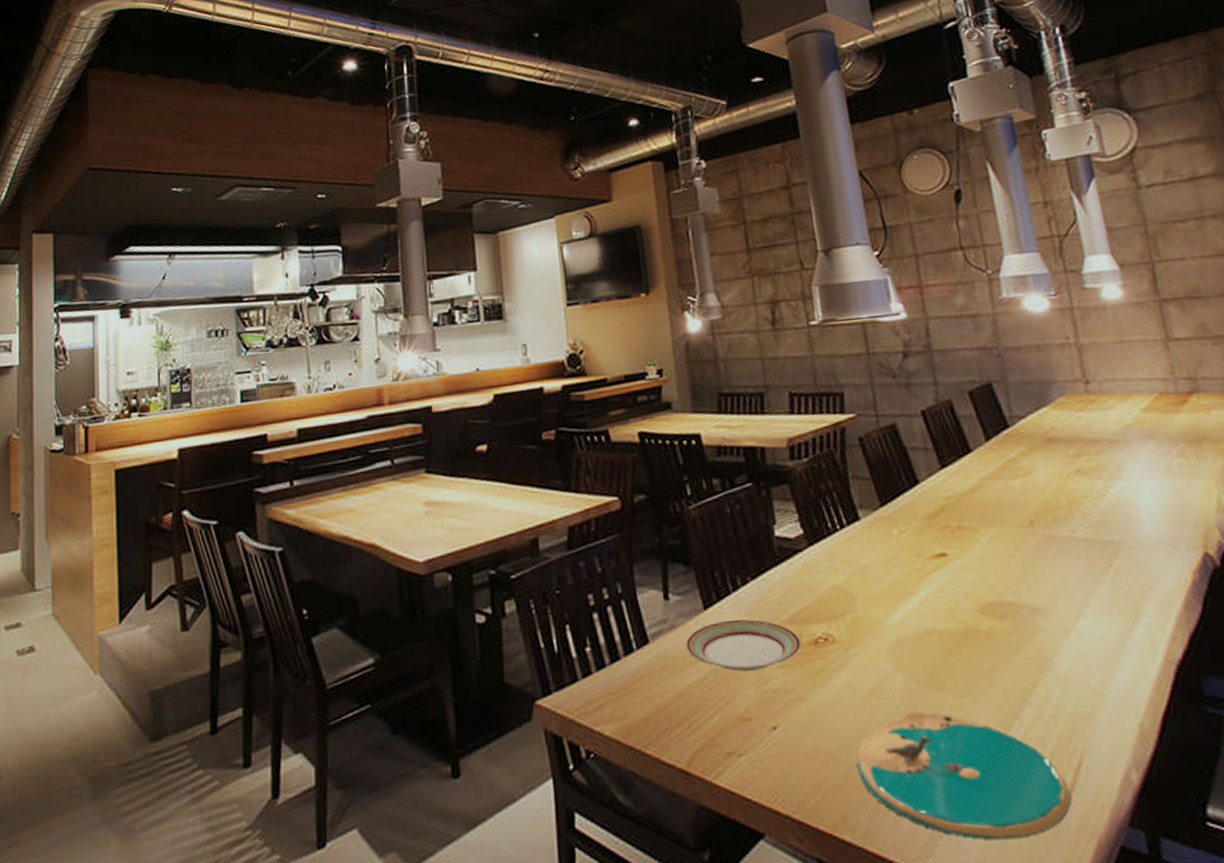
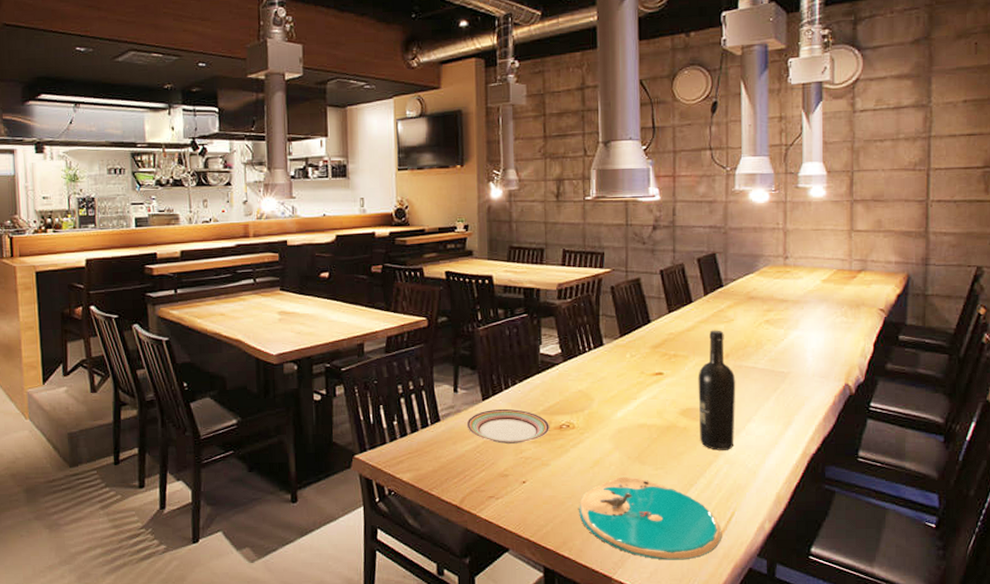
wine bottle: none [995,487,1064,664] -> present [698,330,736,450]

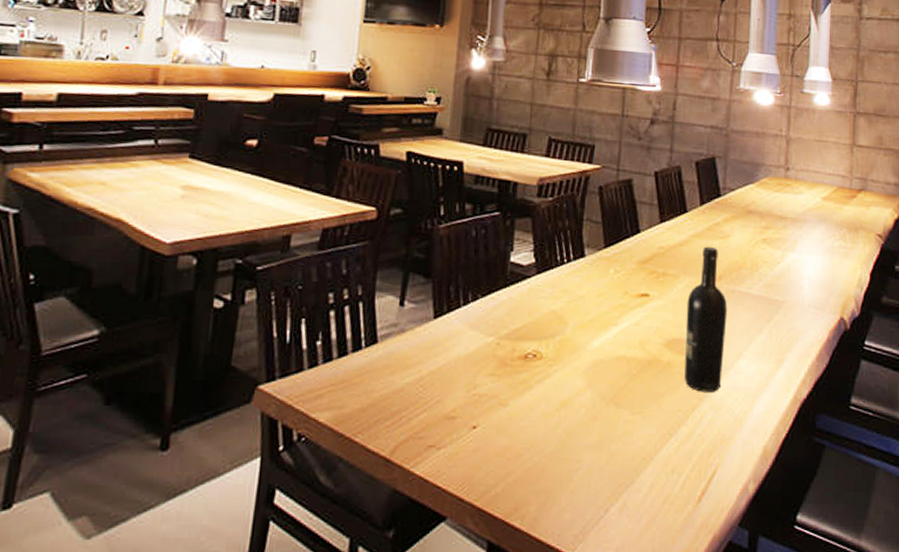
plate: present [466,408,550,444] -> none [410,330,513,376]
plate: present [579,477,721,560] -> none [537,423,700,532]

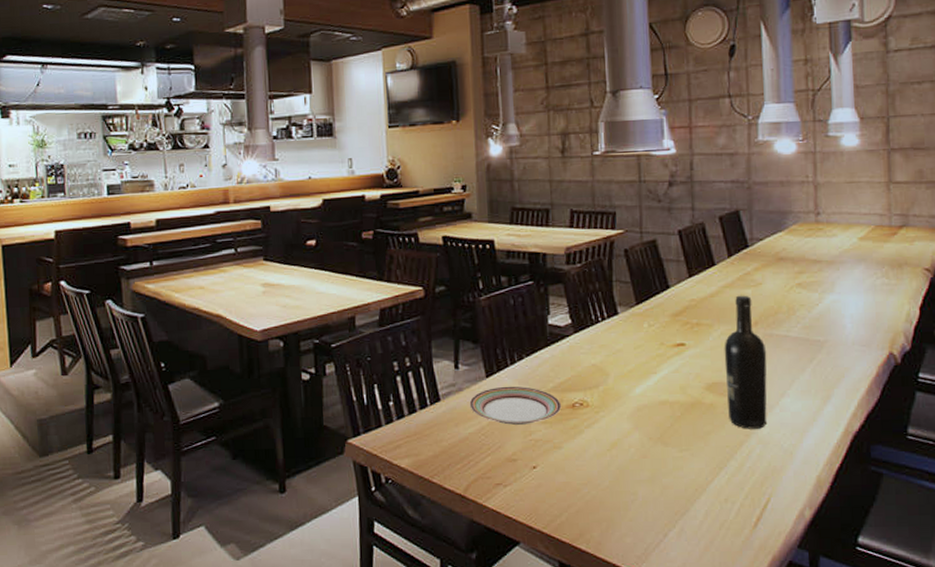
plate: none [410,330,513,376] -> present [469,386,562,425]

